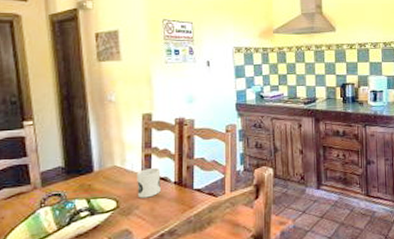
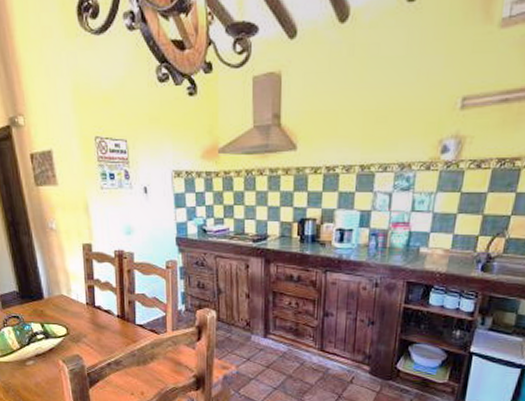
mug: present [137,168,161,198] -> none [82,300,105,328]

